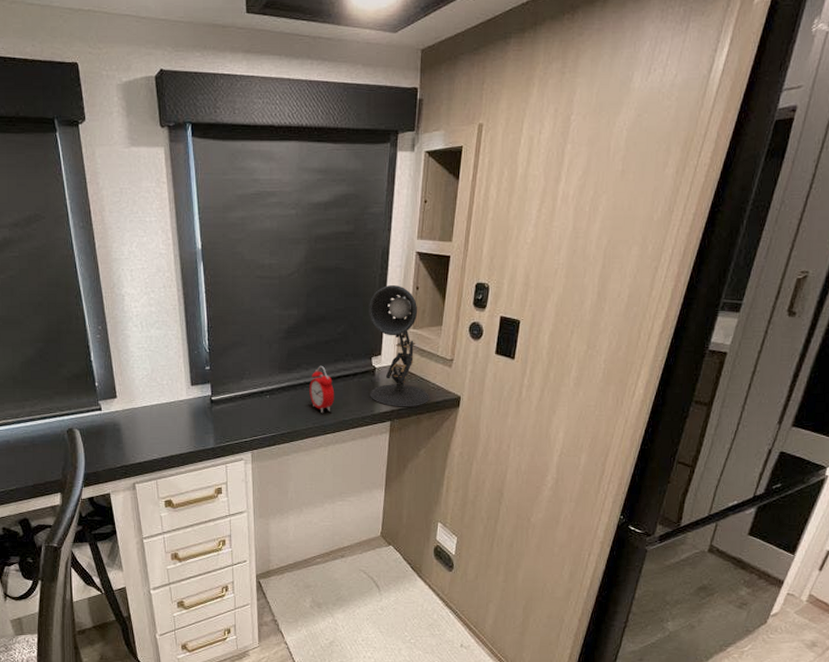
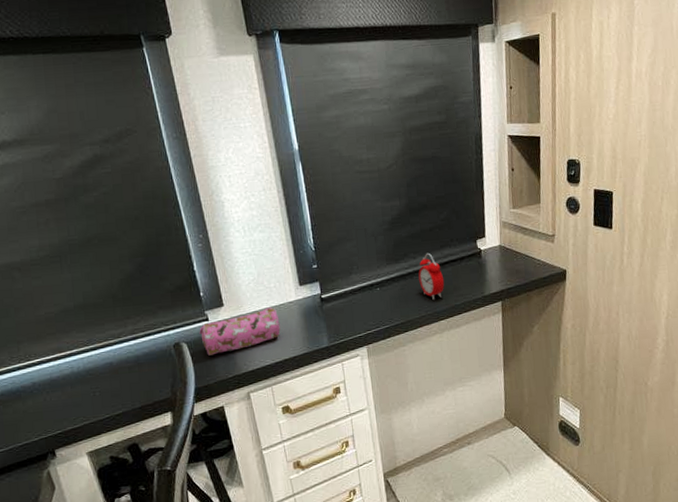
pencil case: none [92,403,169,444] -> present [199,307,280,356]
desk lamp: present [369,285,430,407] -> none [468,168,537,286]

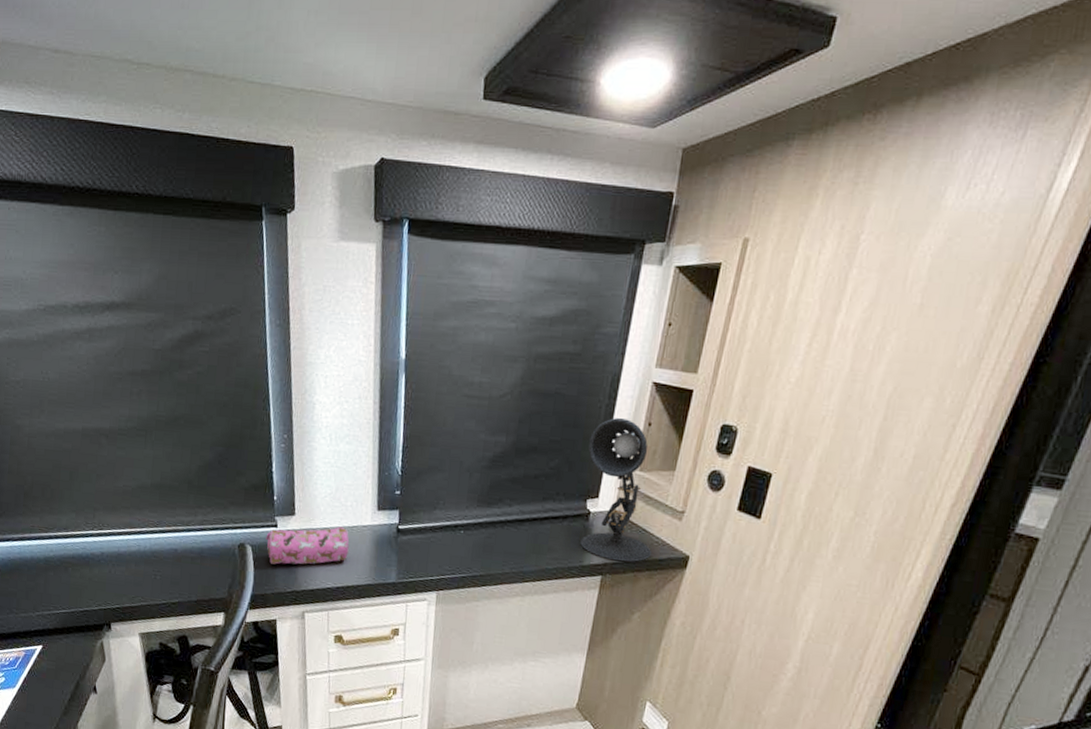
alarm clock: present [418,252,445,300] -> none [510,502,540,557]
desk lamp: none [468,168,537,286] -> present [580,418,652,562]

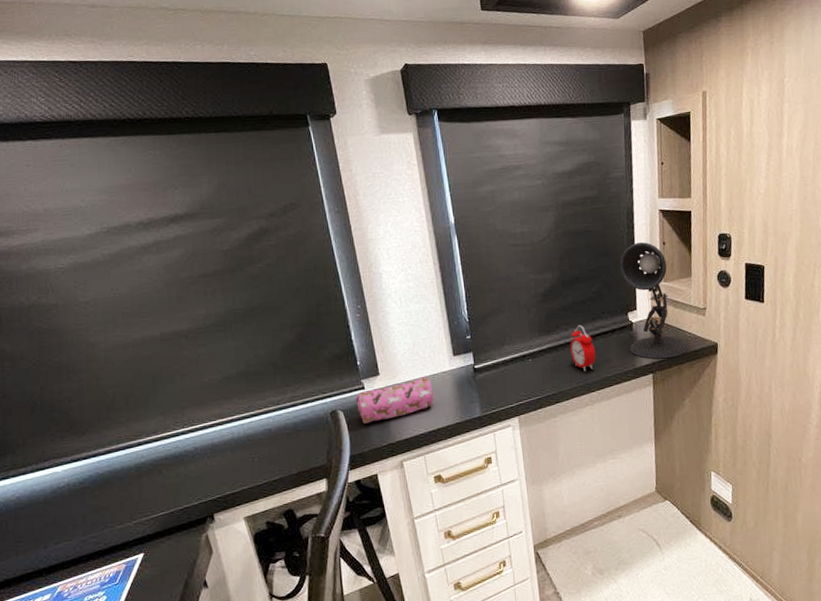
alarm clock: none [510,502,540,557] -> present [570,324,596,371]

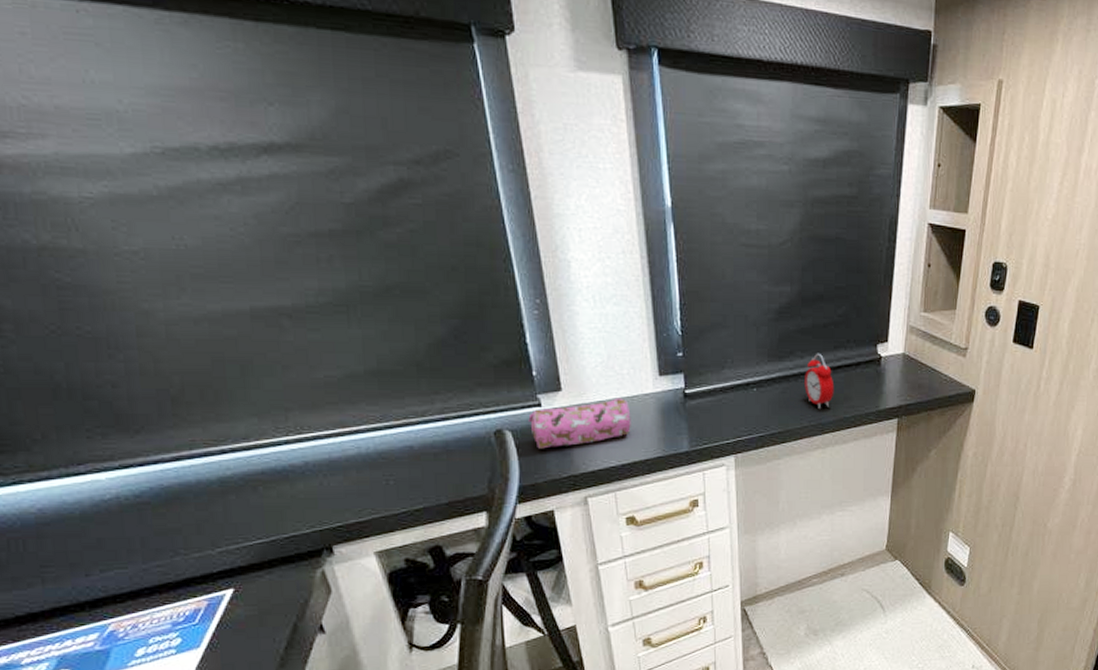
desk lamp: present [619,242,689,359] -> none [874,261,942,402]

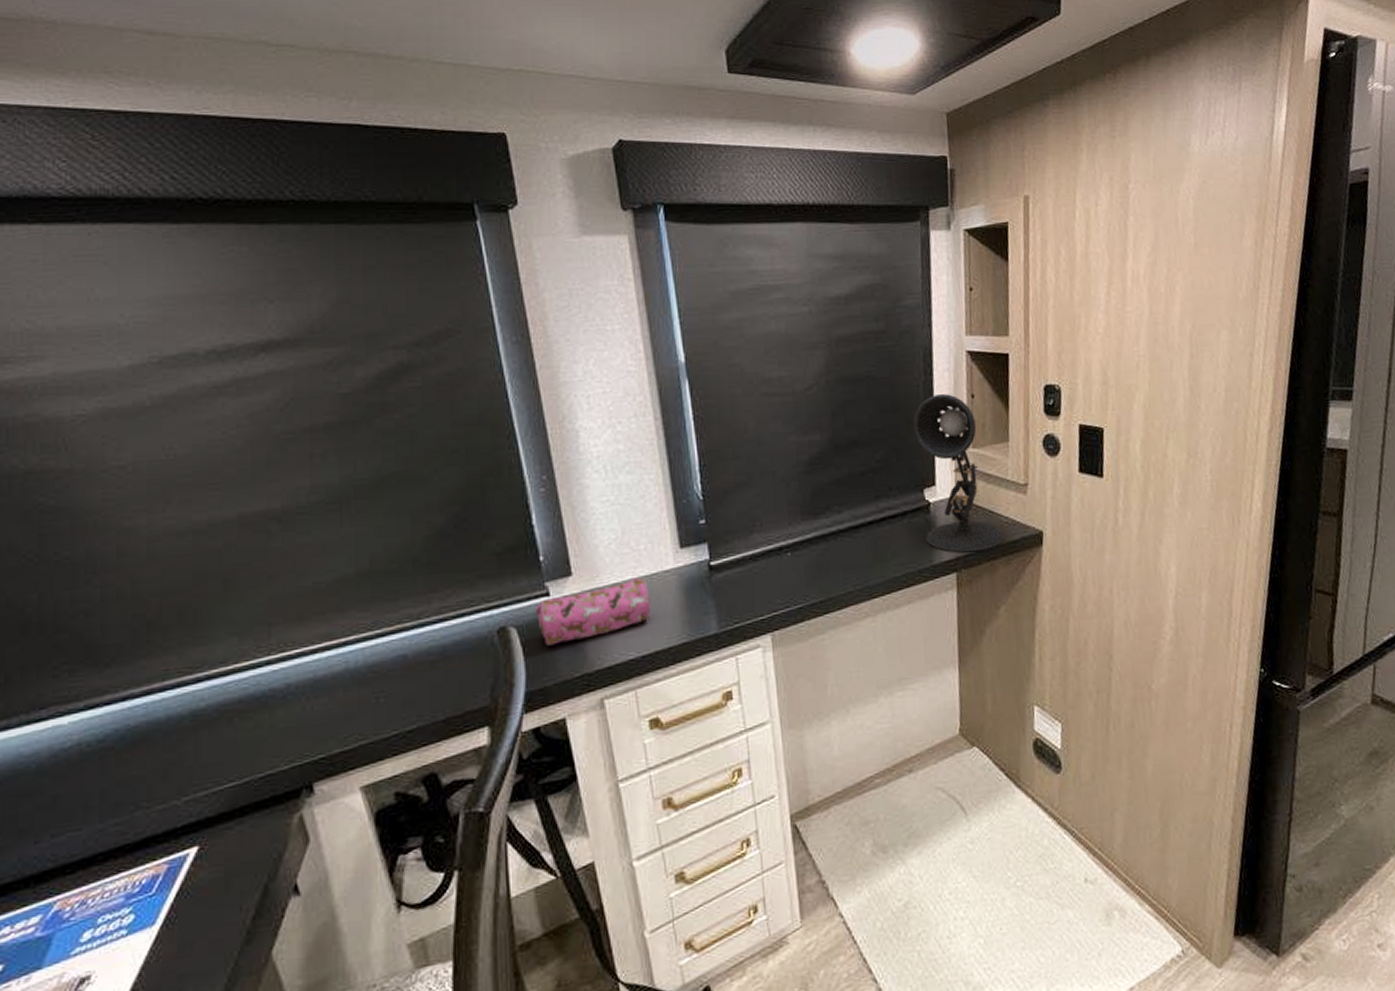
alarm clock: present [805,353,835,408] -> none [844,505,880,569]
desk lamp: none [874,261,942,402] -> present [913,394,1005,553]

